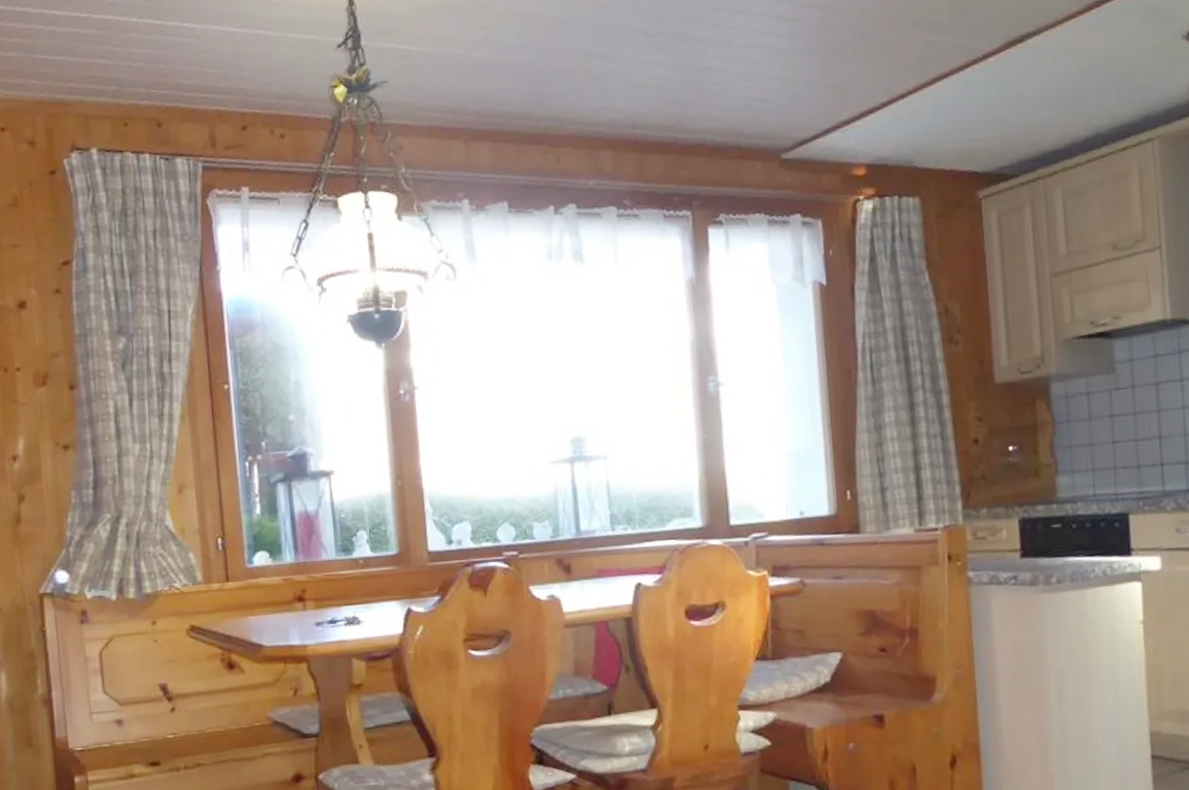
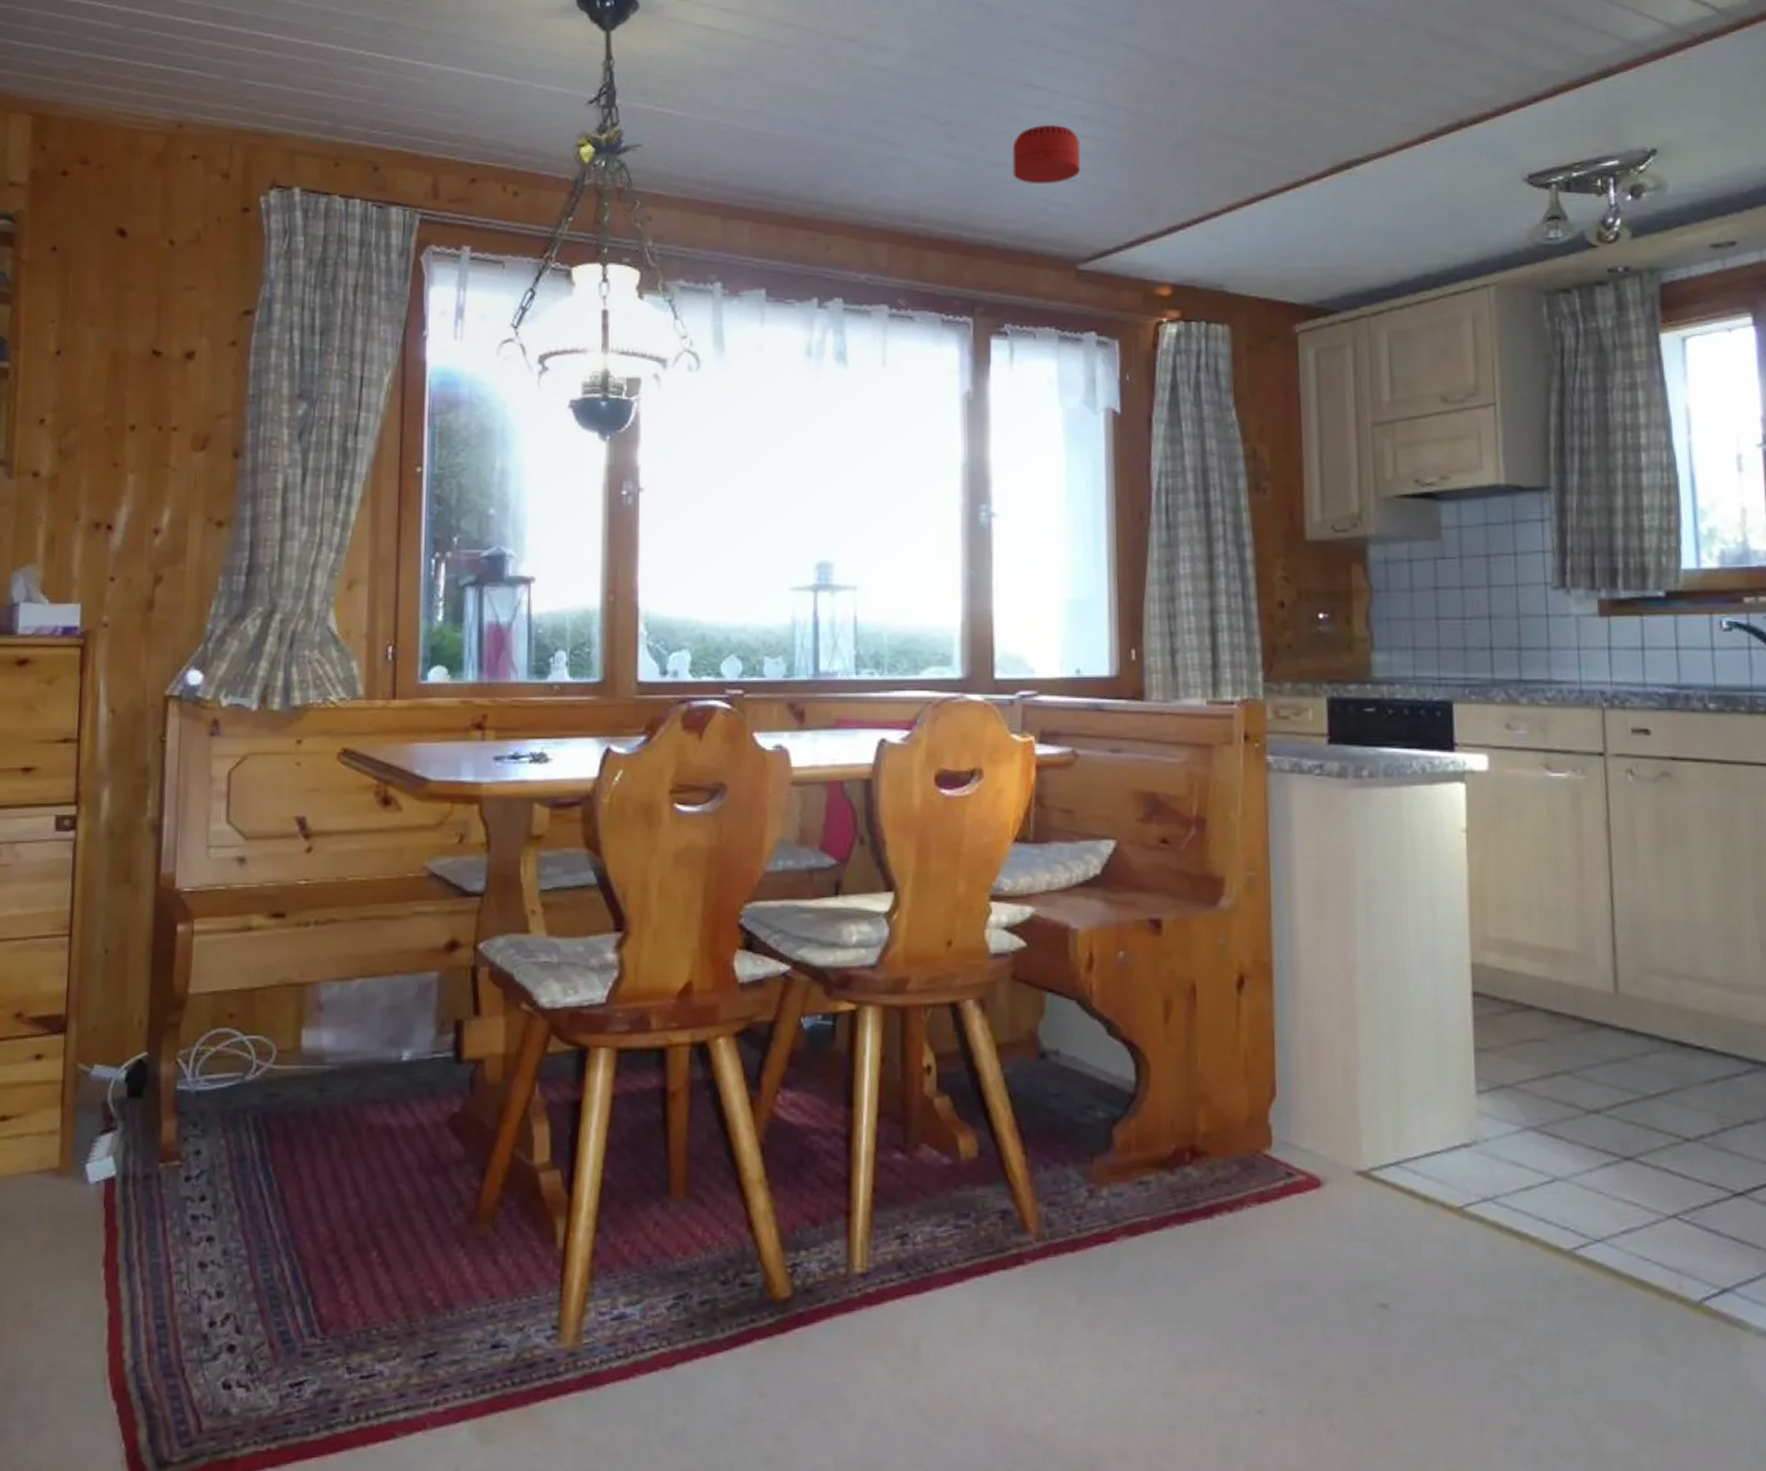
smoke detector: none [716,27,779,84] -> present [1012,125,1081,184]

